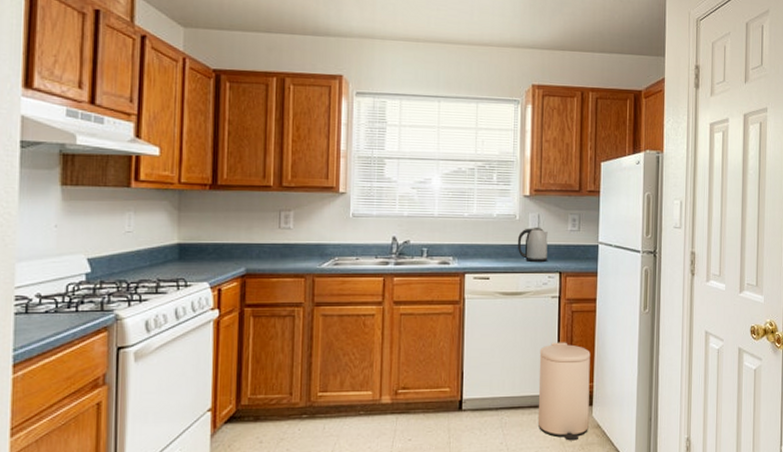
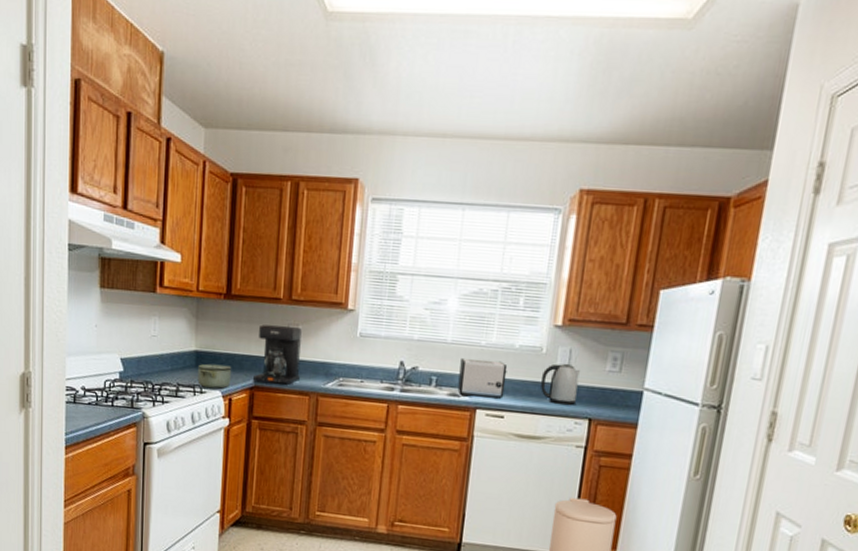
cooking pot: none [181,255,221,281] -> present [197,364,232,389]
coffee maker: none [245,211,295,270] -> present [253,324,302,385]
toaster: none [447,229,489,264] -> present [457,357,508,400]

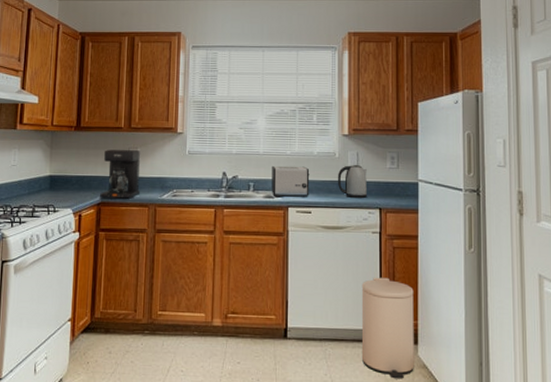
cooking pot: present [197,364,232,389] -> none [51,186,81,208]

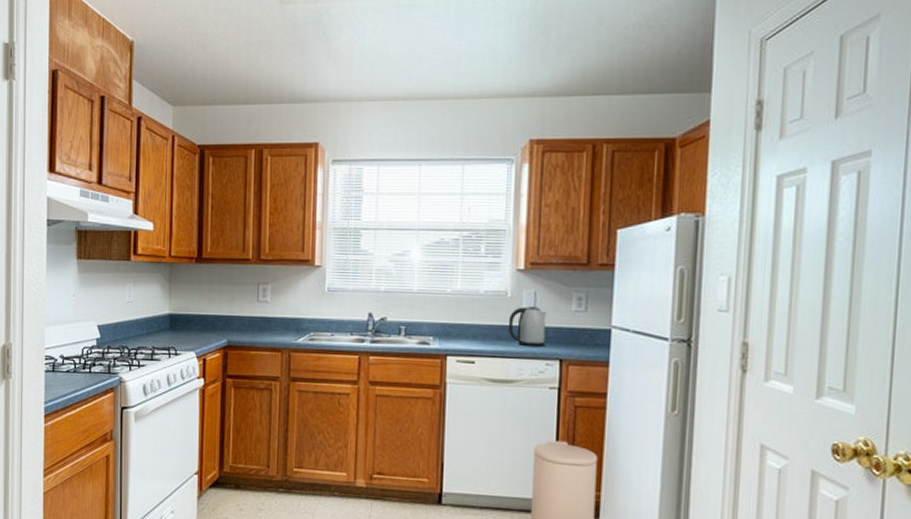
coffee maker: present [100,149,141,199] -> none [226,284,273,342]
toaster: present [271,165,310,198] -> none [427,306,474,346]

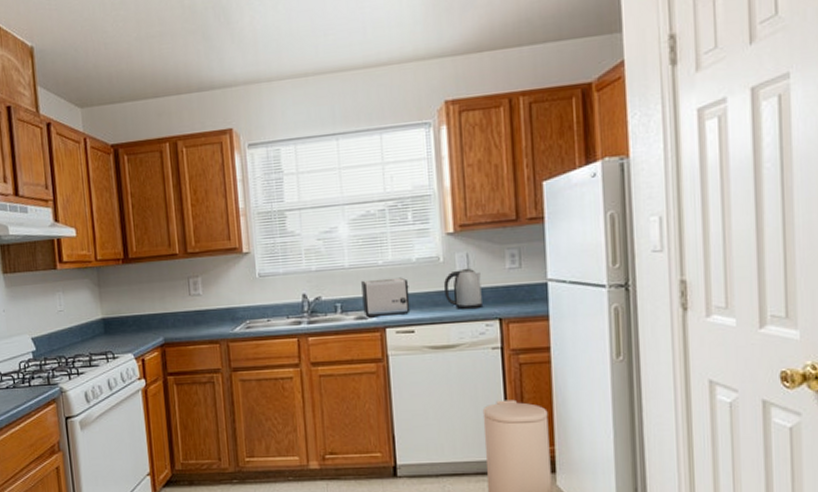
toaster: none [427,306,474,346] -> present [361,277,411,318]

